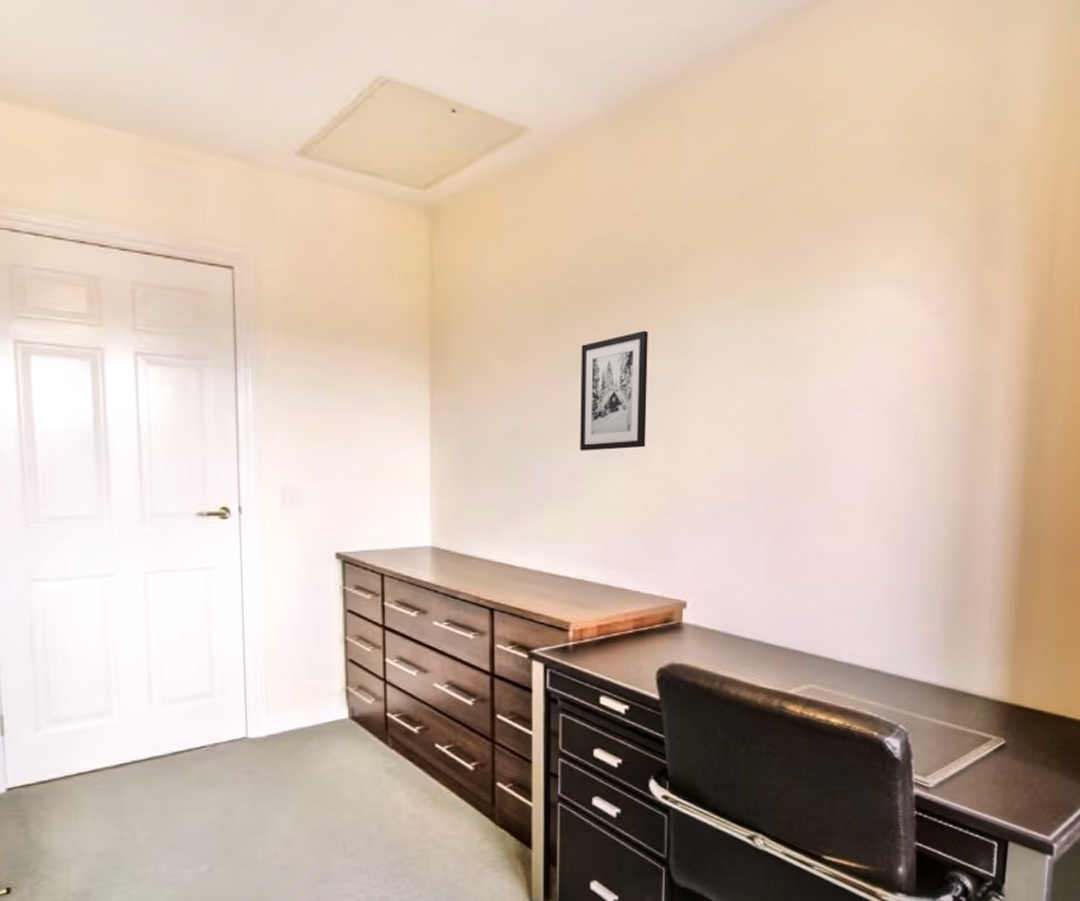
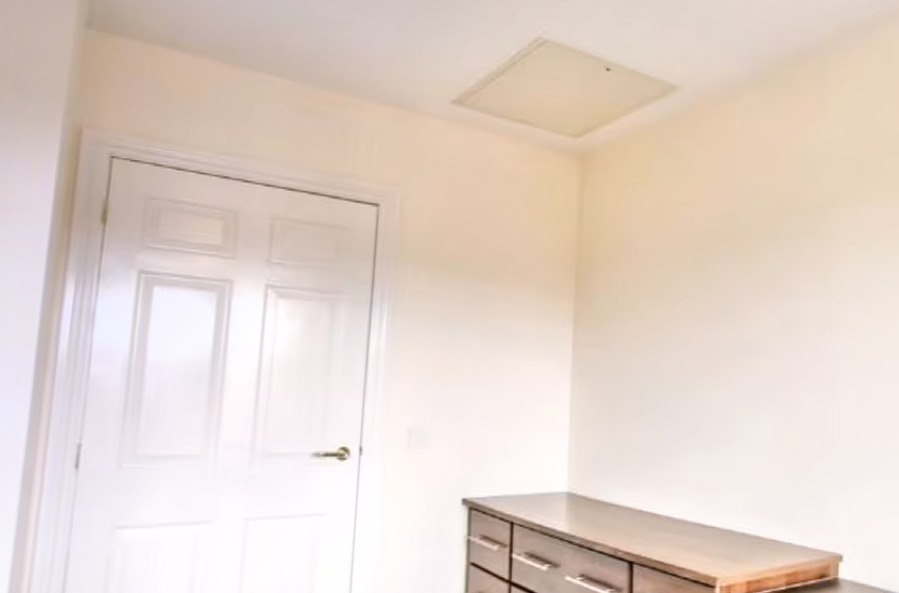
wall art: present [580,330,648,451] -> none [728,273,797,393]

